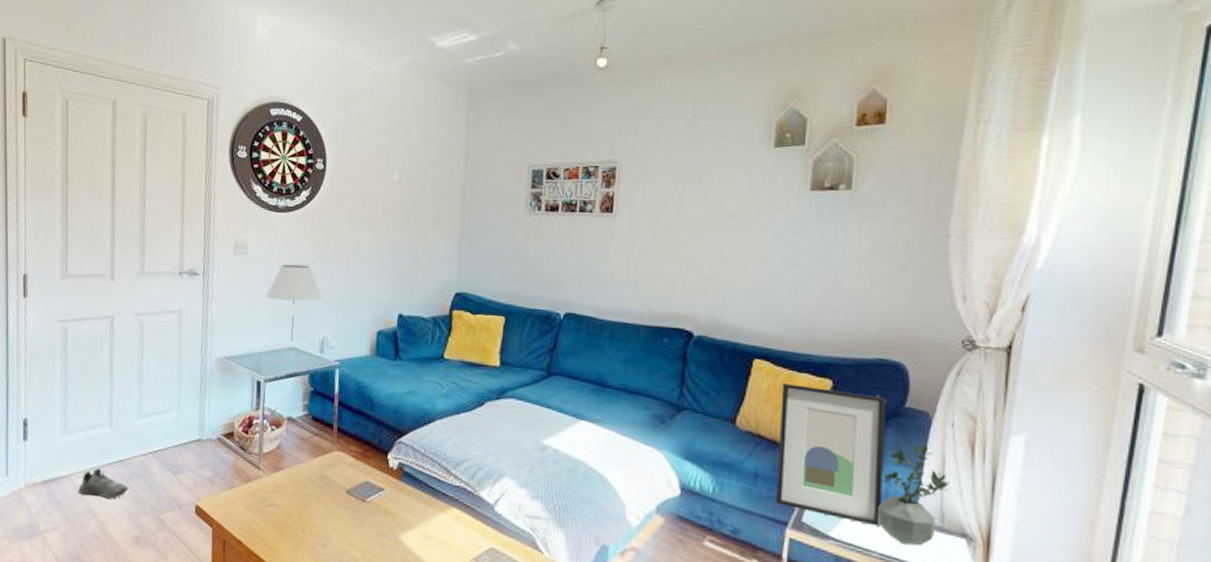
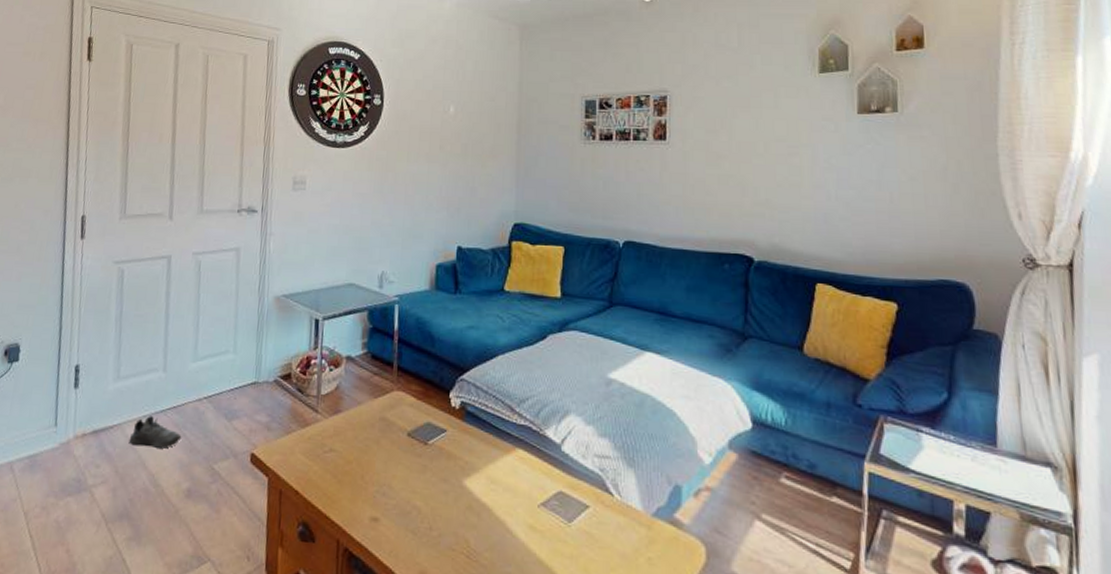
lamp shade: present [265,264,322,342] -> none [324,198,381,277]
picture frame: present [776,383,886,527] -> none [846,308,962,457]
potted plant: present [877,442,950,547] -> none [956,366,1028,478]

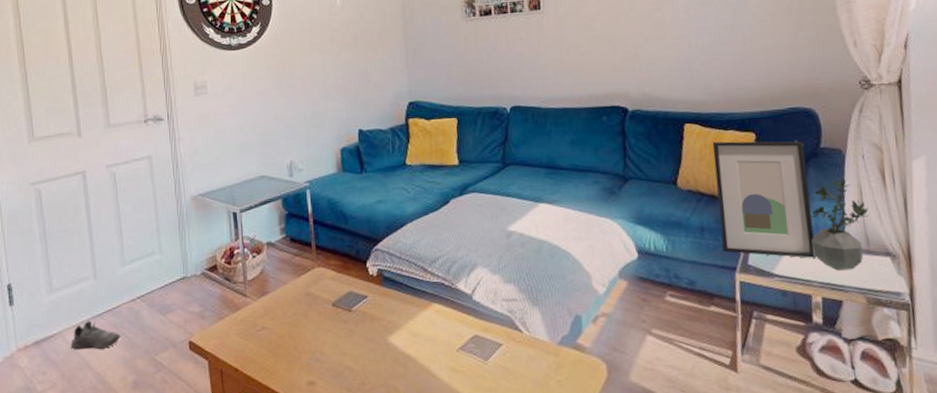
picture frame: none [846,308,962,457] -> present [712,140,817,259]
potted plant: none [956,366,1028,478] -> present [810,177,870,271]

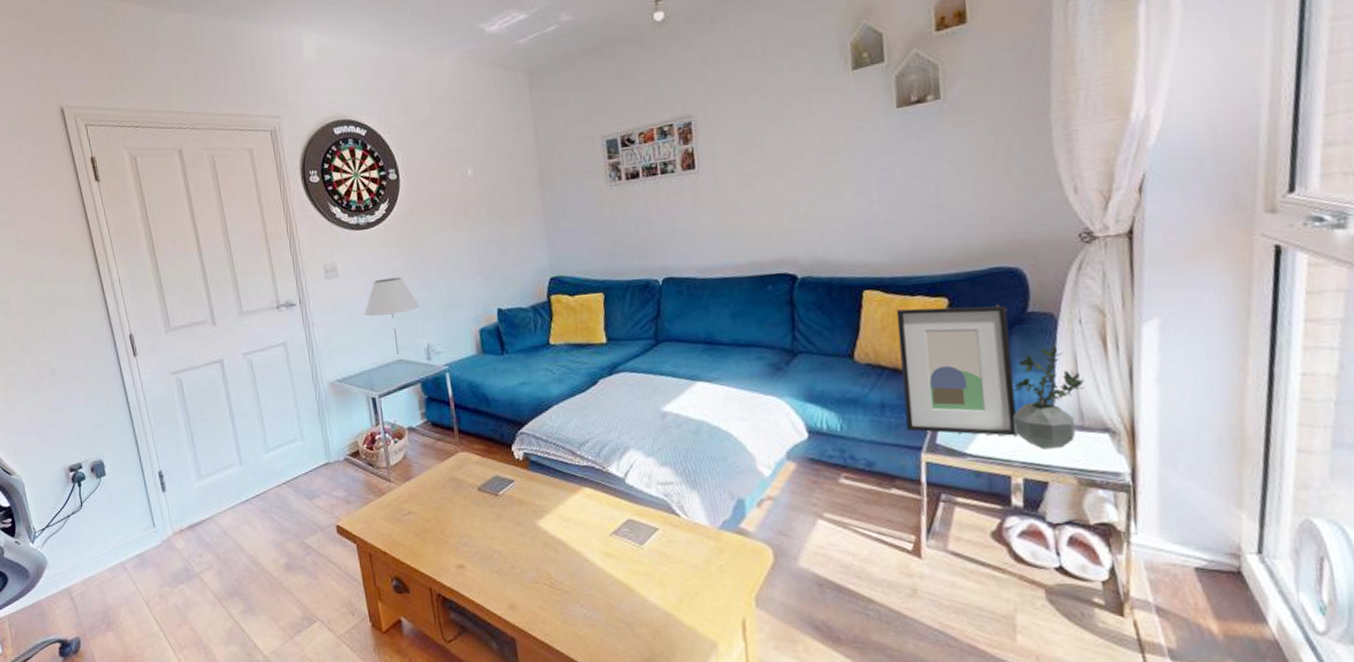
athletic shoe: present [70,321,121,349] -> none [223,506,270,533]
lamp shade: none [230,96,285,170] -> present [364,277,420,354]

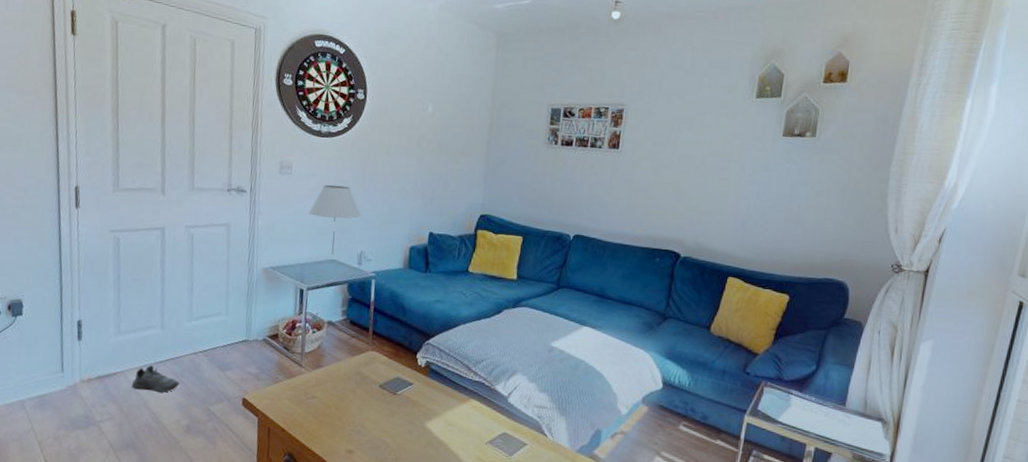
athletic shoe: none [223,506,270,533] -> present [131,365,180,393]
picture frame: present [896,304,1019,436] -> none [738,297,830,413]
potted plant: present [1012,344,1085,450] -> none [815,346,873,429]

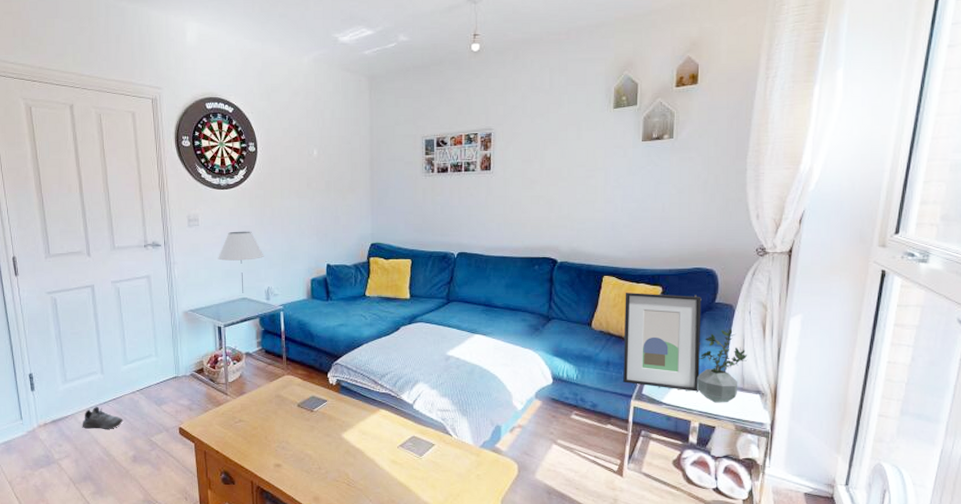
picture frame: none [738,297,830,413] -> present [622,293,702,392]
potted plant: none [815,346,873,429] -> present [696,327,748,403]

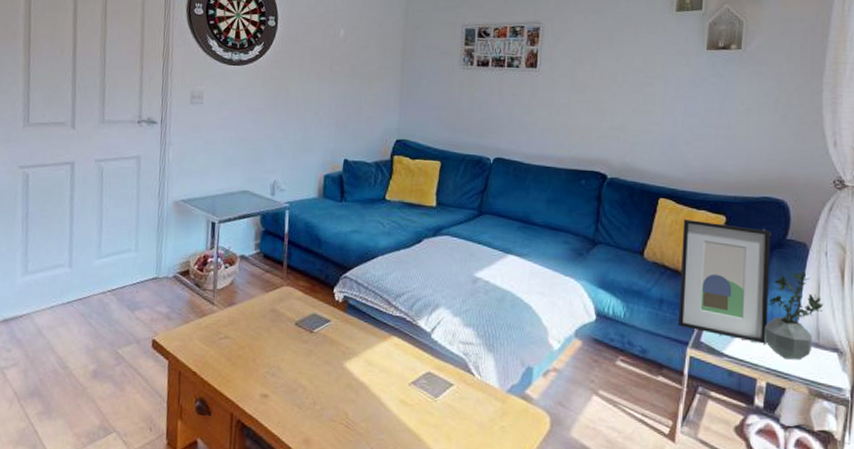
athletic shoe: present [82,407,123,429] -> none [38,307,88,335]
lamp shade: present [218,231,264,293] -> none [220,113,274,185]

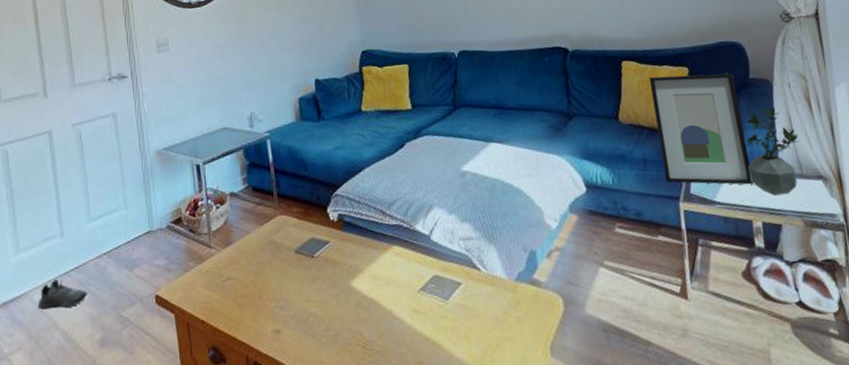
athletic shoe: none [38,307,88,335] -> present [38,279,88,309]

